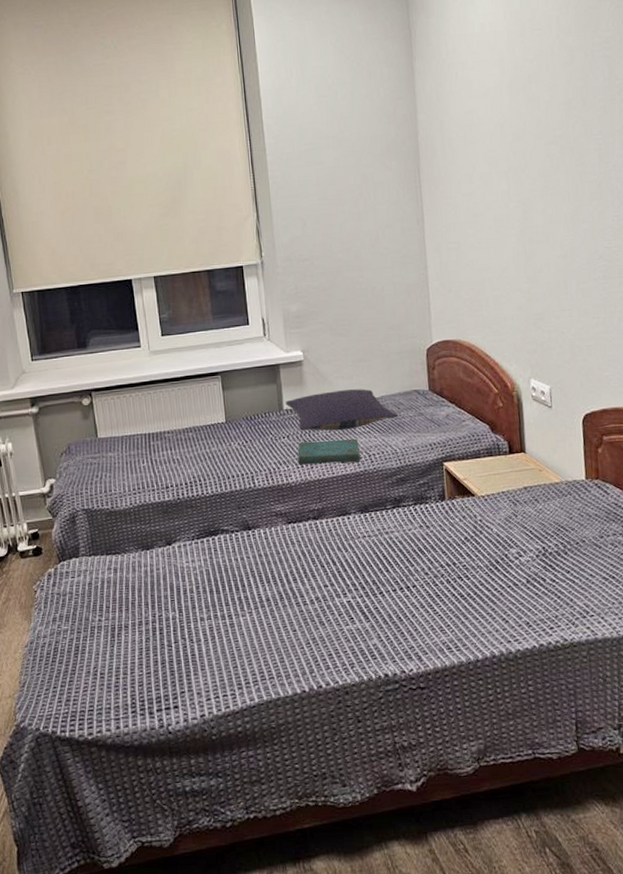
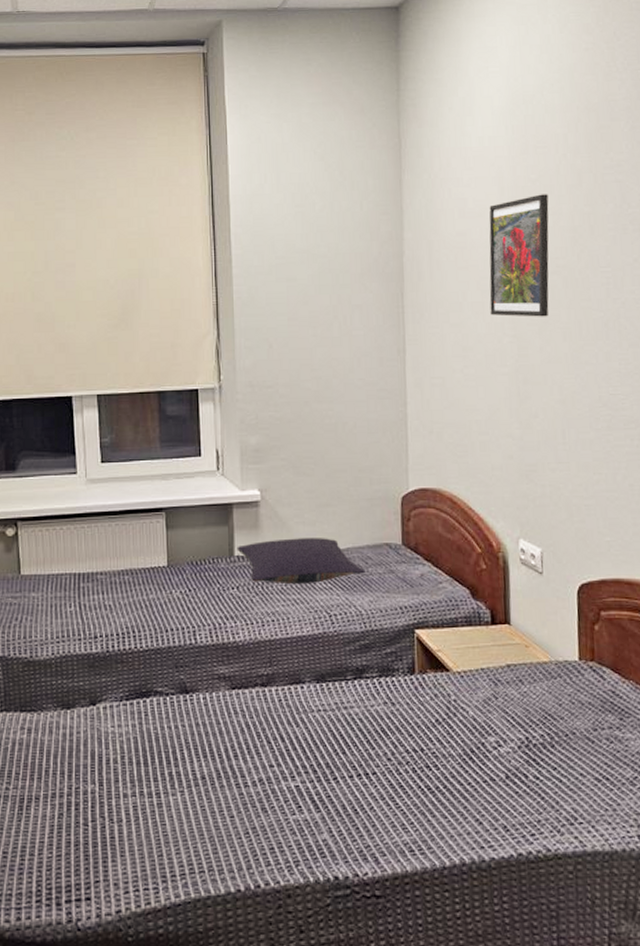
book: present [297,438,360,465] -> none [247,594,319,623]
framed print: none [492,72,549,184] -> present [489,194,549,317]

